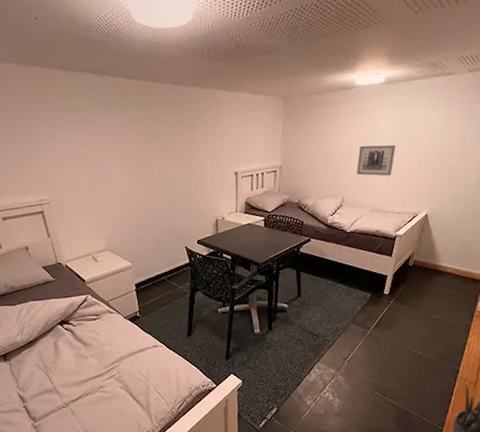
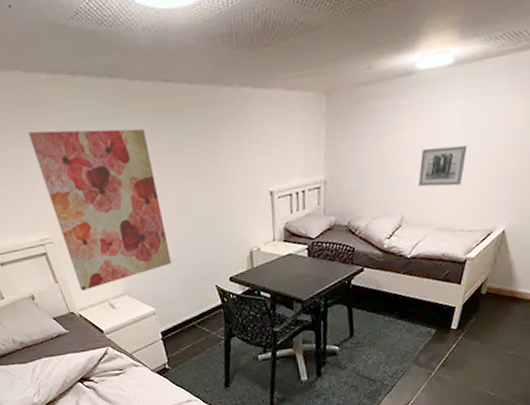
wall art: none [39,113,149,245] -> present [27,128,172,291]

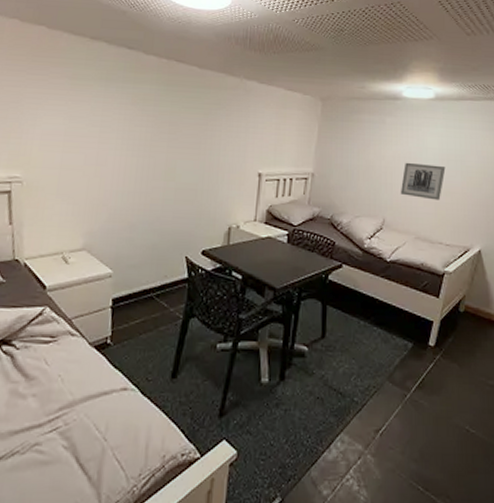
wall art: present [27,128,172,291] -> none [32,77,149,238]

